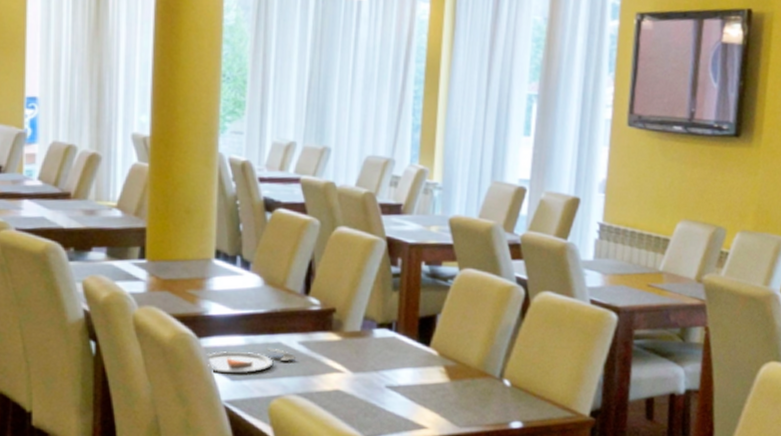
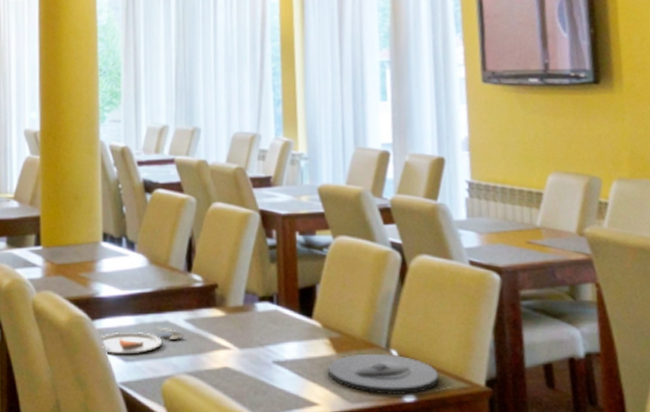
plate: none [439,382,547,422] -> present [327,353,439,396]

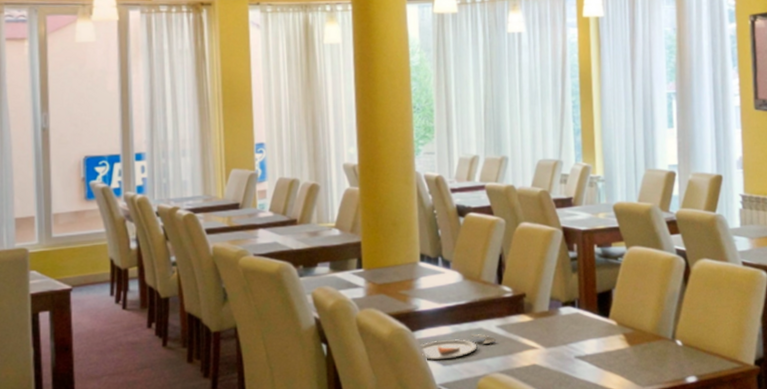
plate: present [327,353,439,396] -> none [622,344,716,378]

